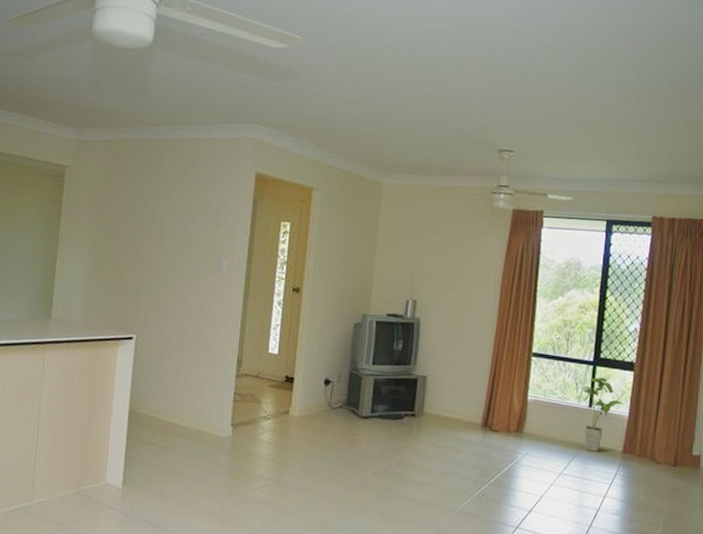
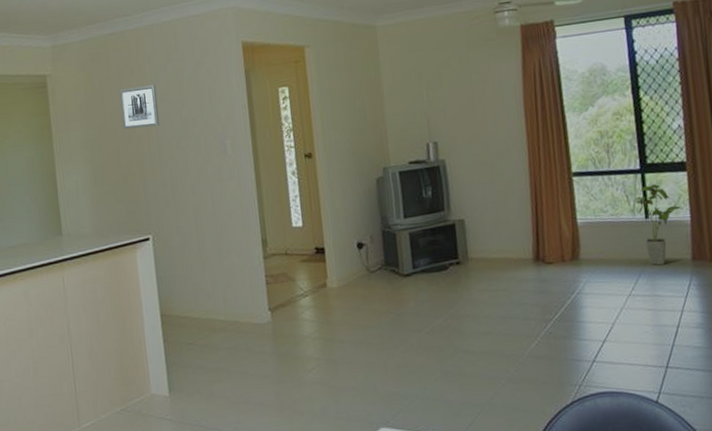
wall art: none [129,193,168,234] -> present [120,85,159,129]

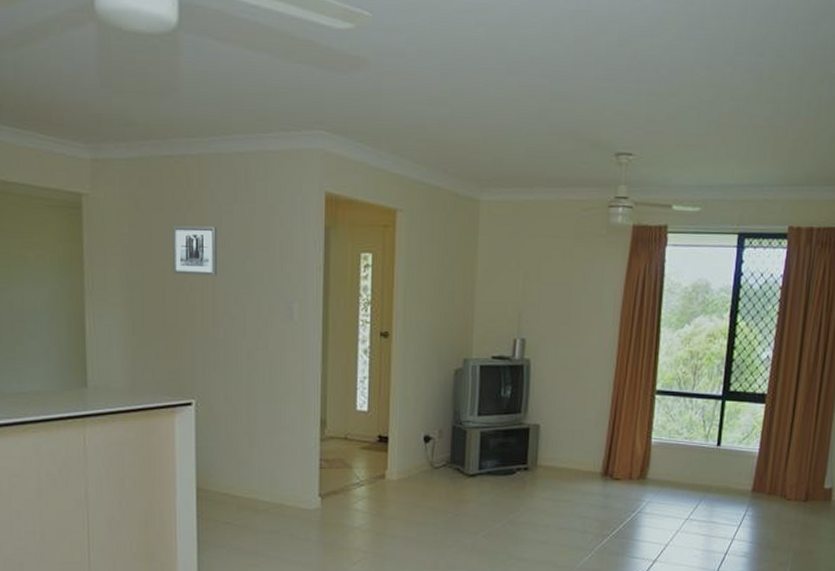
house plant: present [634,184,684,265] -> none [710,413,755,493]

